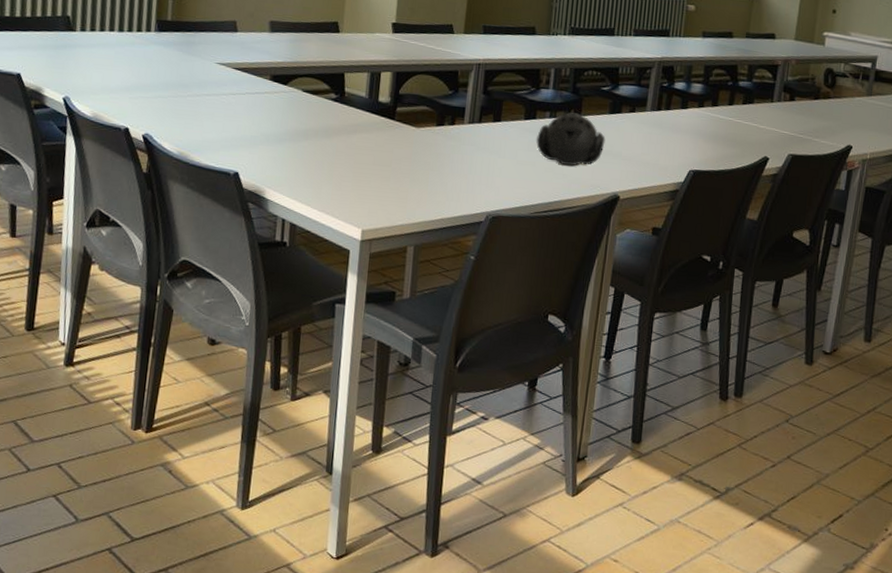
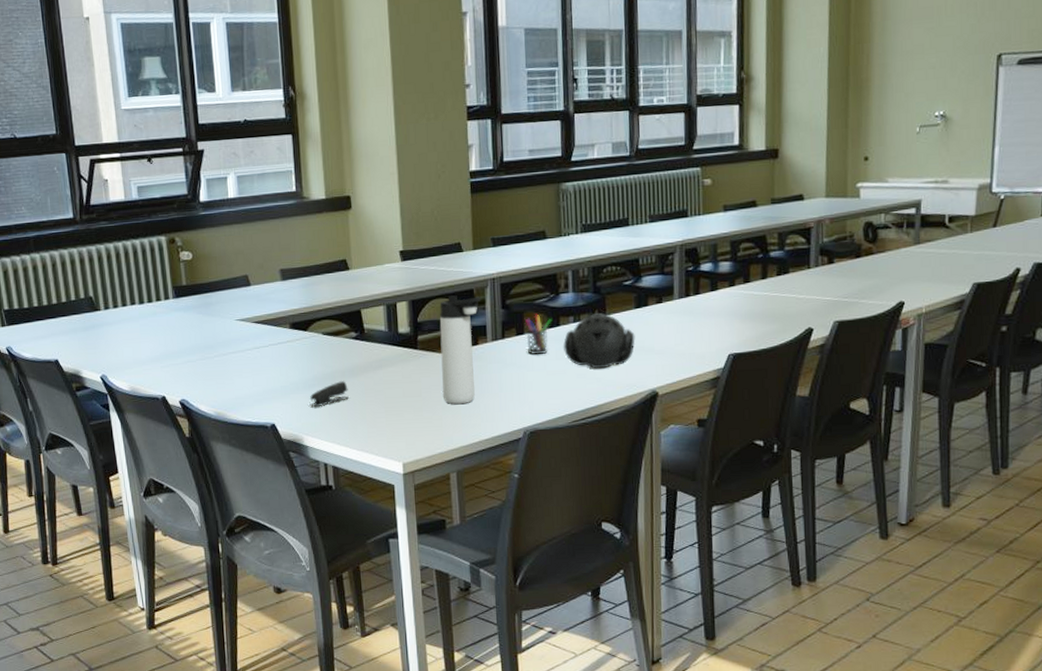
stapler: none [277,139,319,162] -> present [309,381,350,407]
thermos bottle: none [412,74,464,180] -> present [439,295,480,404]
pen holder: none [502,104,529,144] -> present [525,314,551,356]

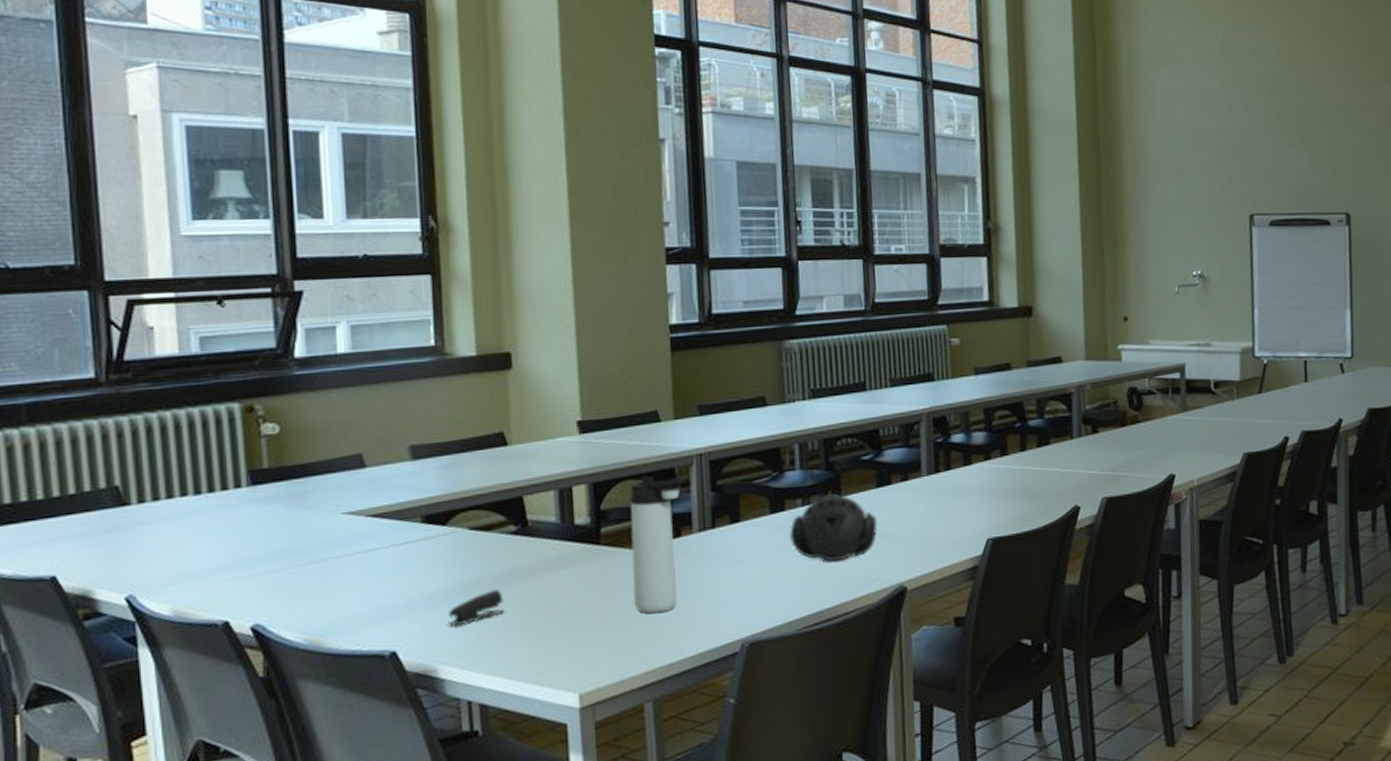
pen holder: present [525,314,551,356] -> none [742,496,774,548]

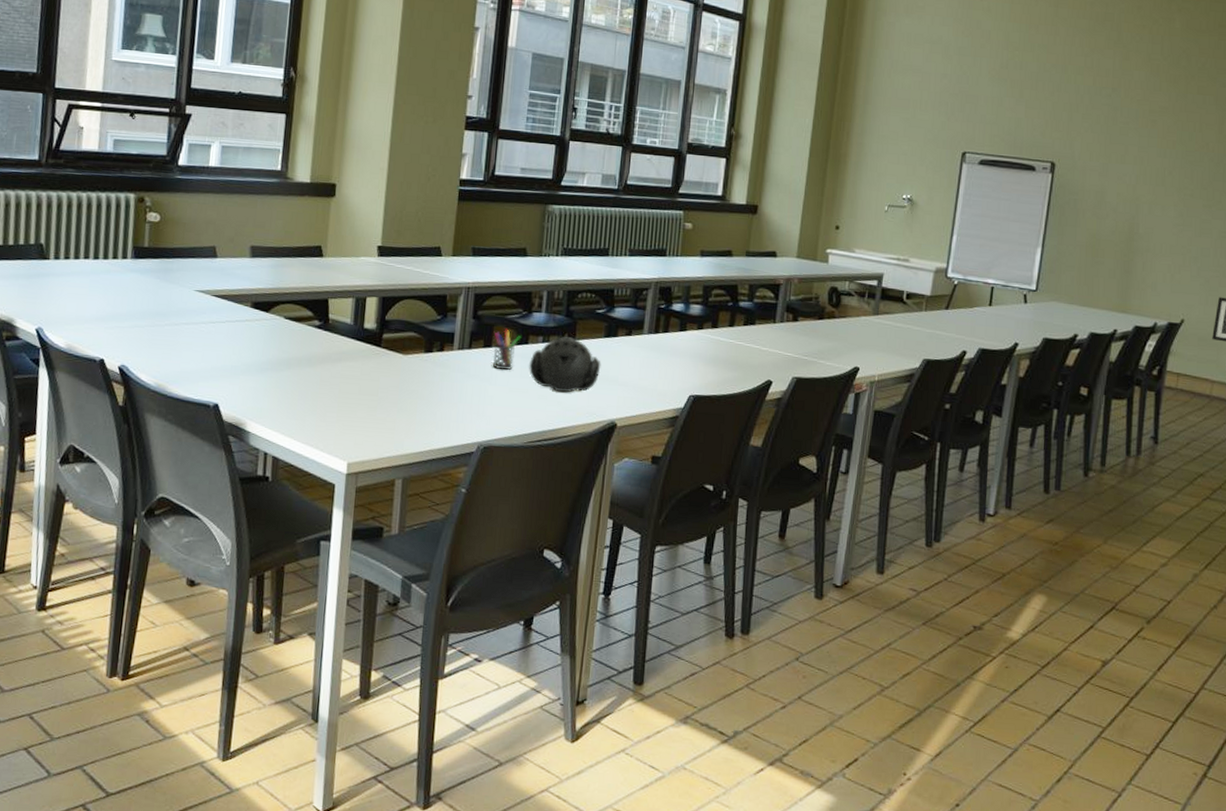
stapler: present [447,589,506,626] -> none [259,369,303,392]
thermos bottle: present [630,476,684,613] -> none [399,298,453,409]
pen holder: none [742,496,774,548] -> present [493,328,521,370]

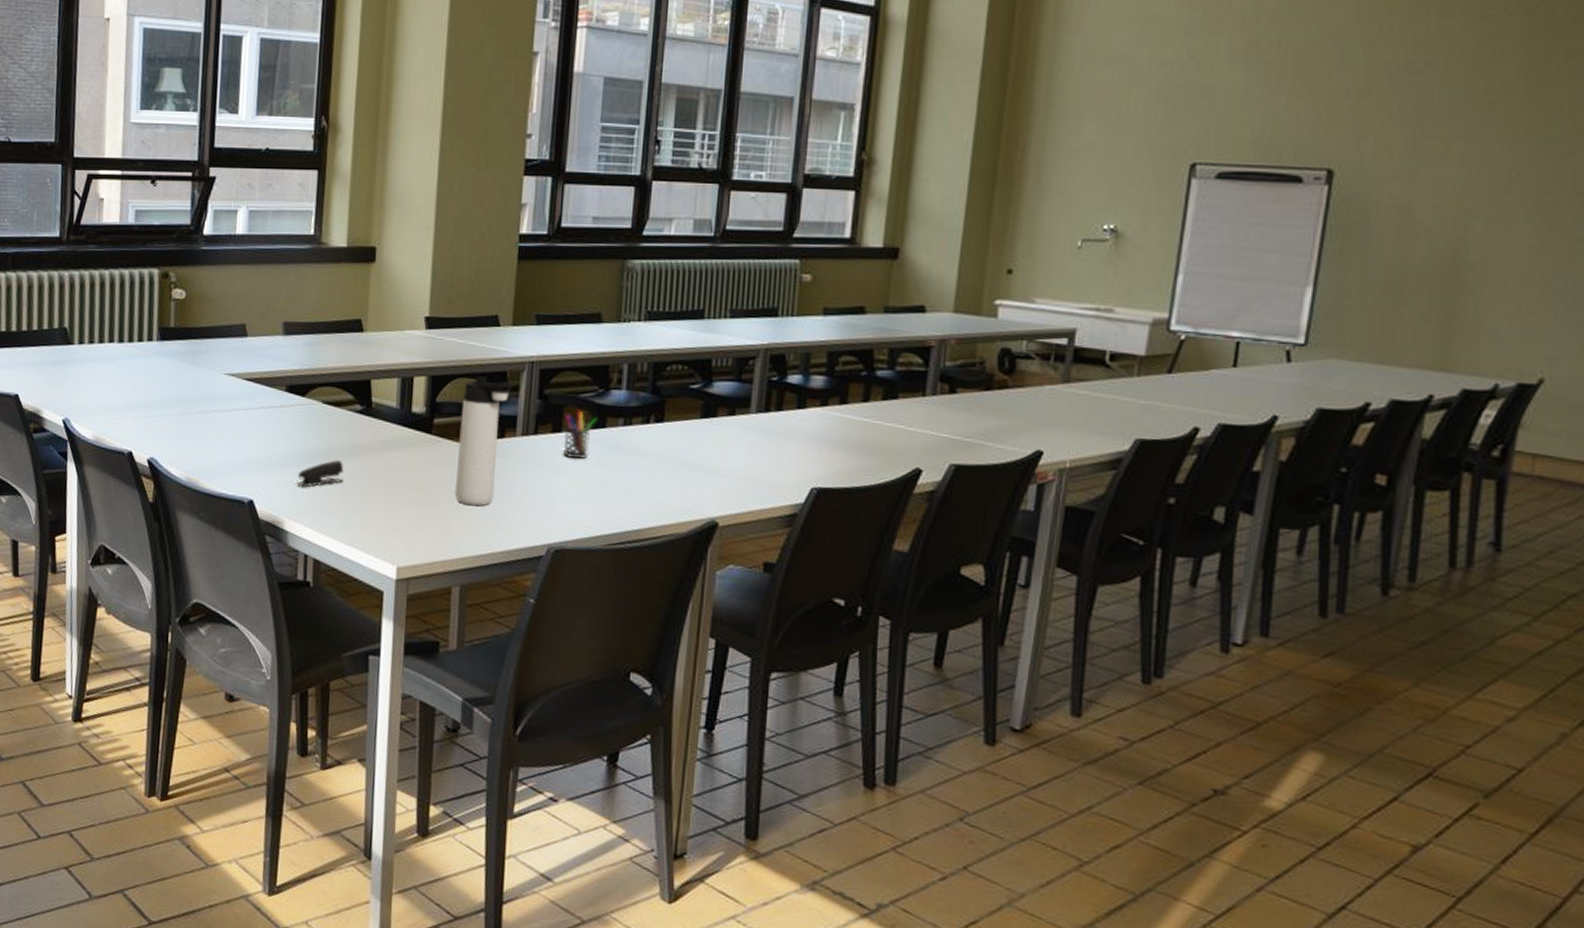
stapler: none [259,369,303,392] -> present [296,460,345,487]
thermos bottle: none [399,298,453,409] -> present [454,376,514,506]
speaker: present [528,336,601,393] -> none [606,418,697,486]

